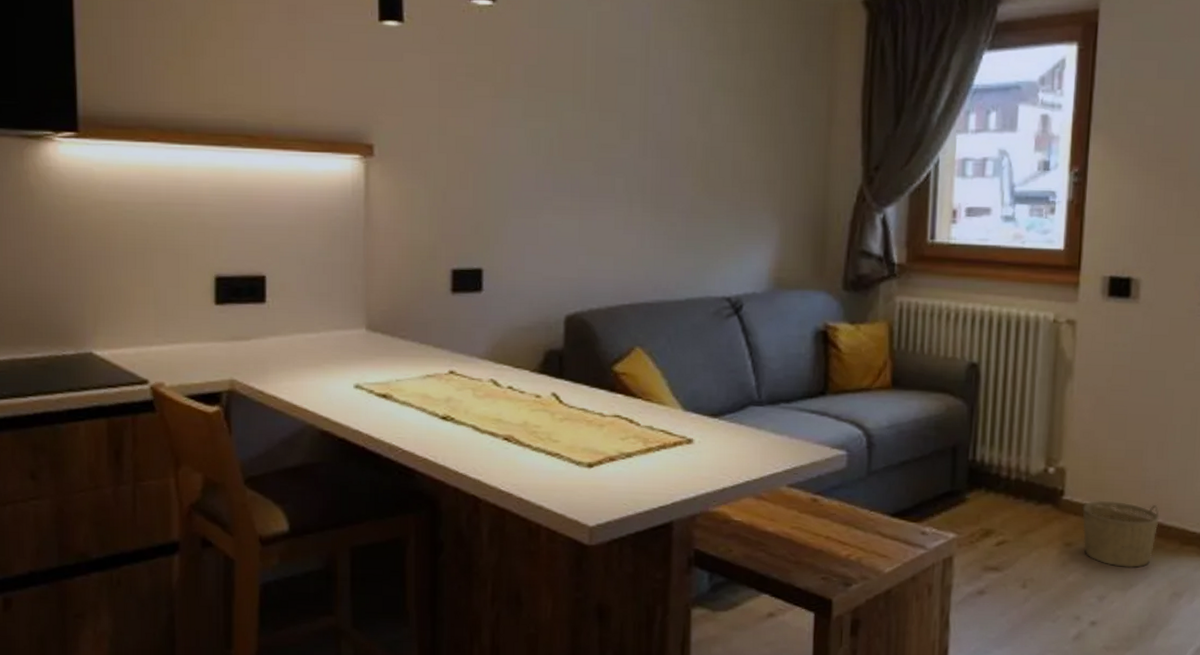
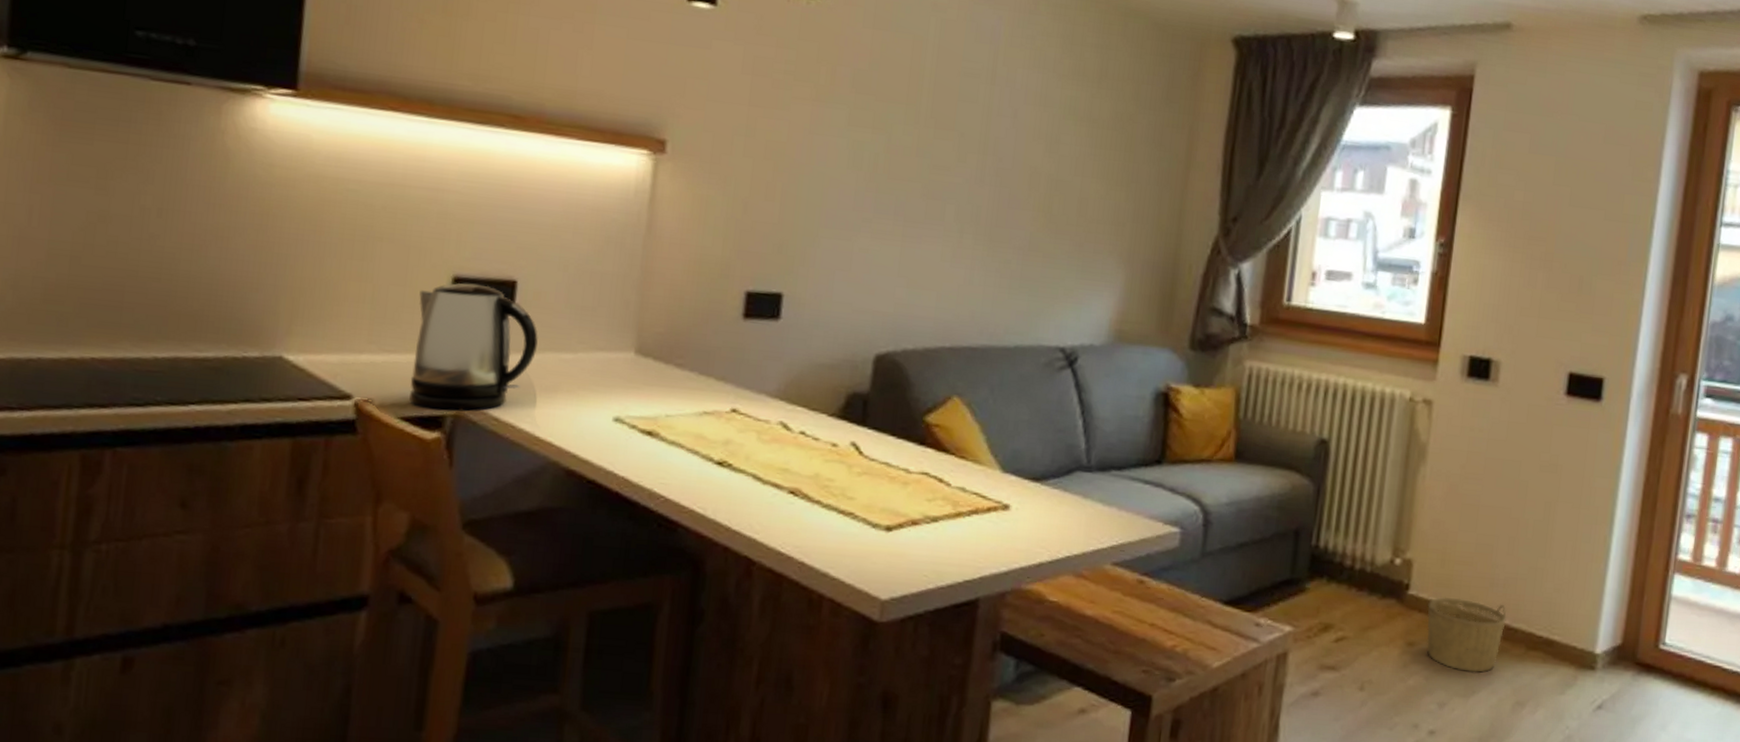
kettle: none [191,281,287,387] -> present [409,283,538,410]

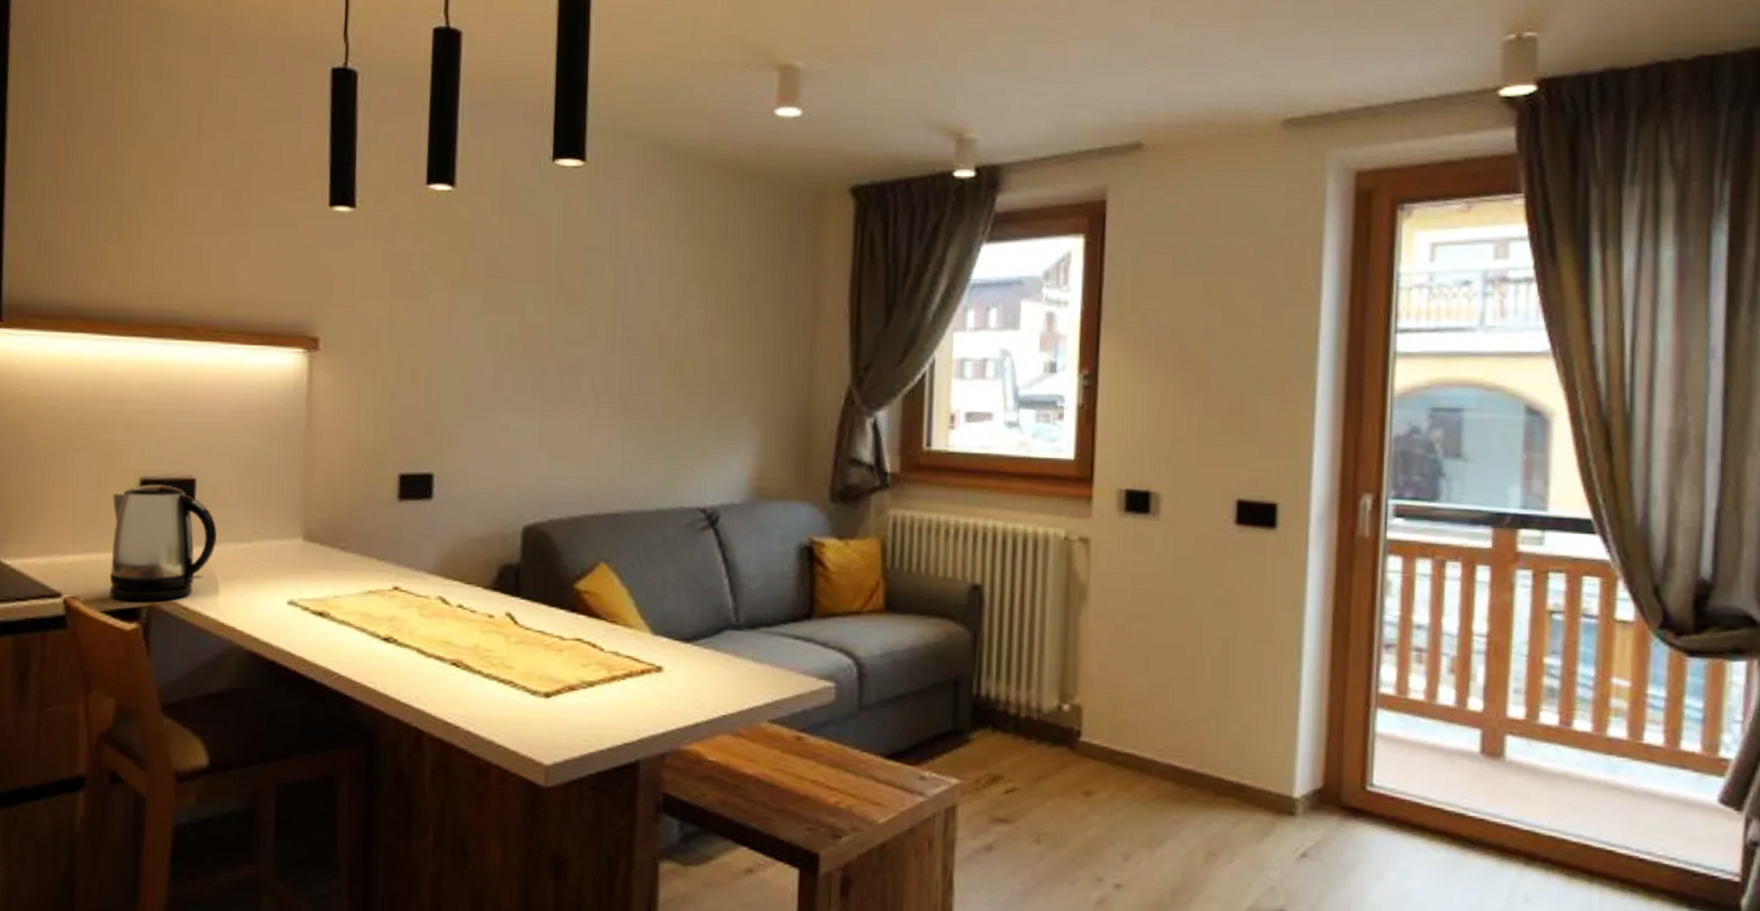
basket: present [1426,596,1507,673] -> none [1101,742,1190,822]

